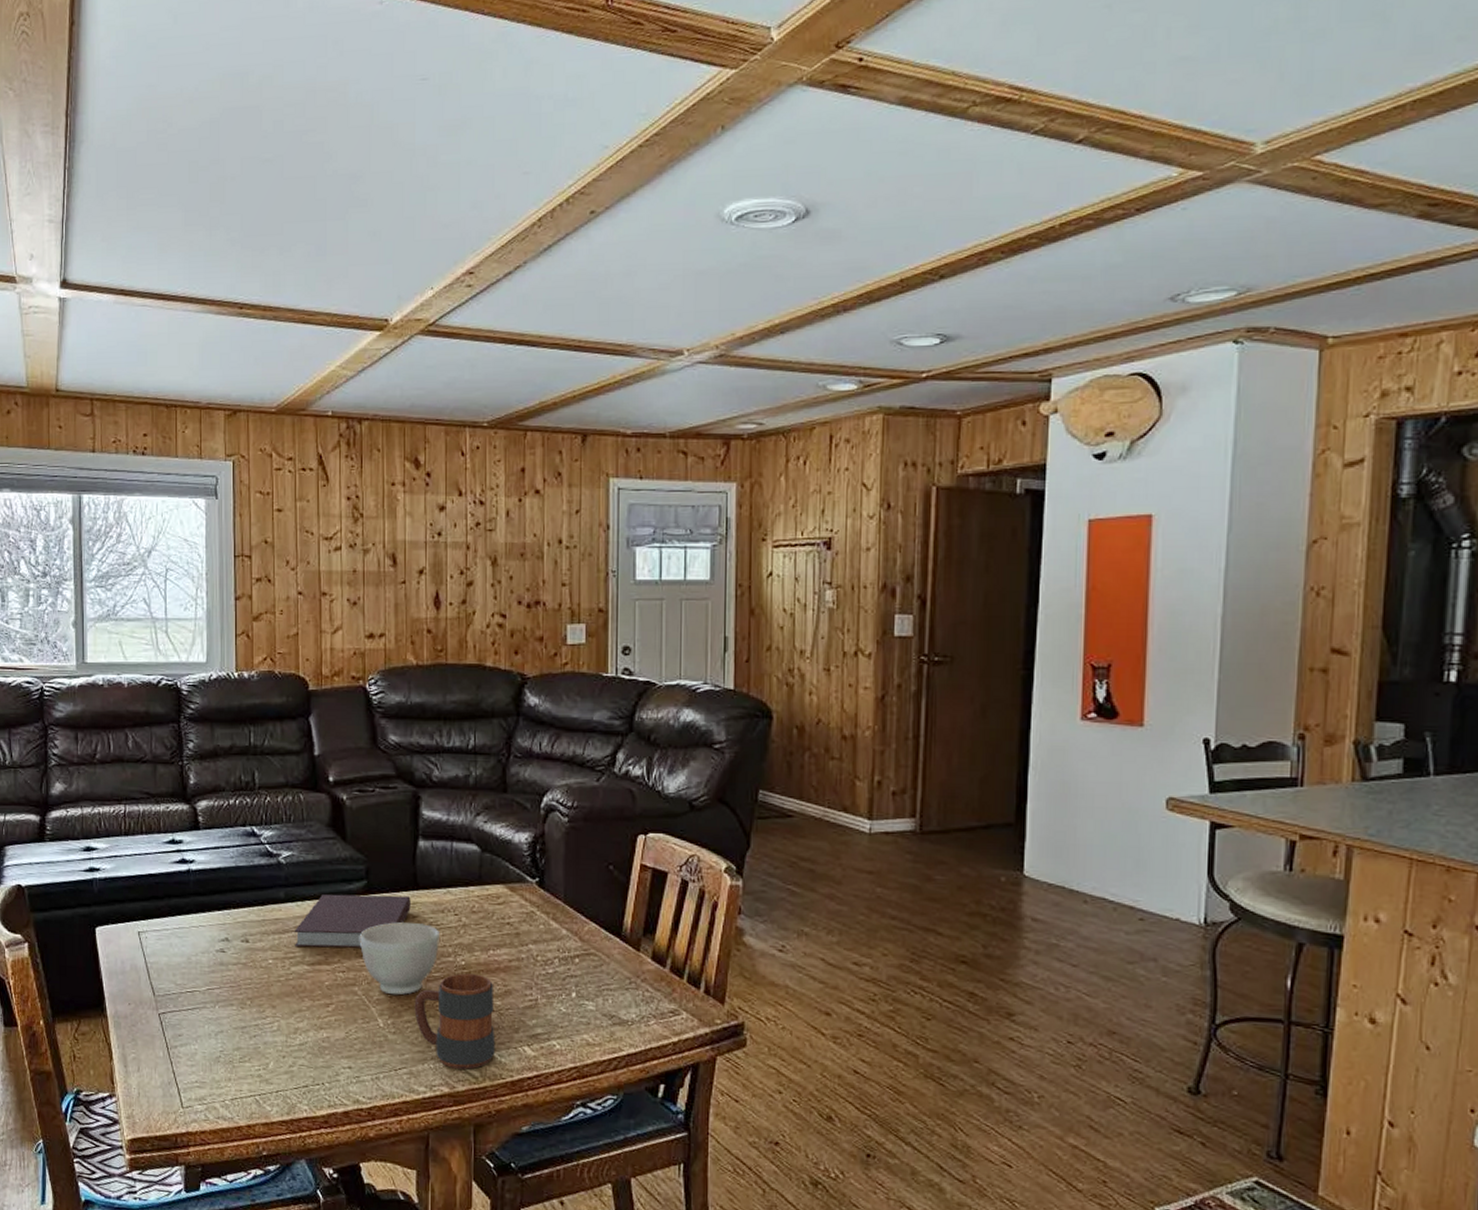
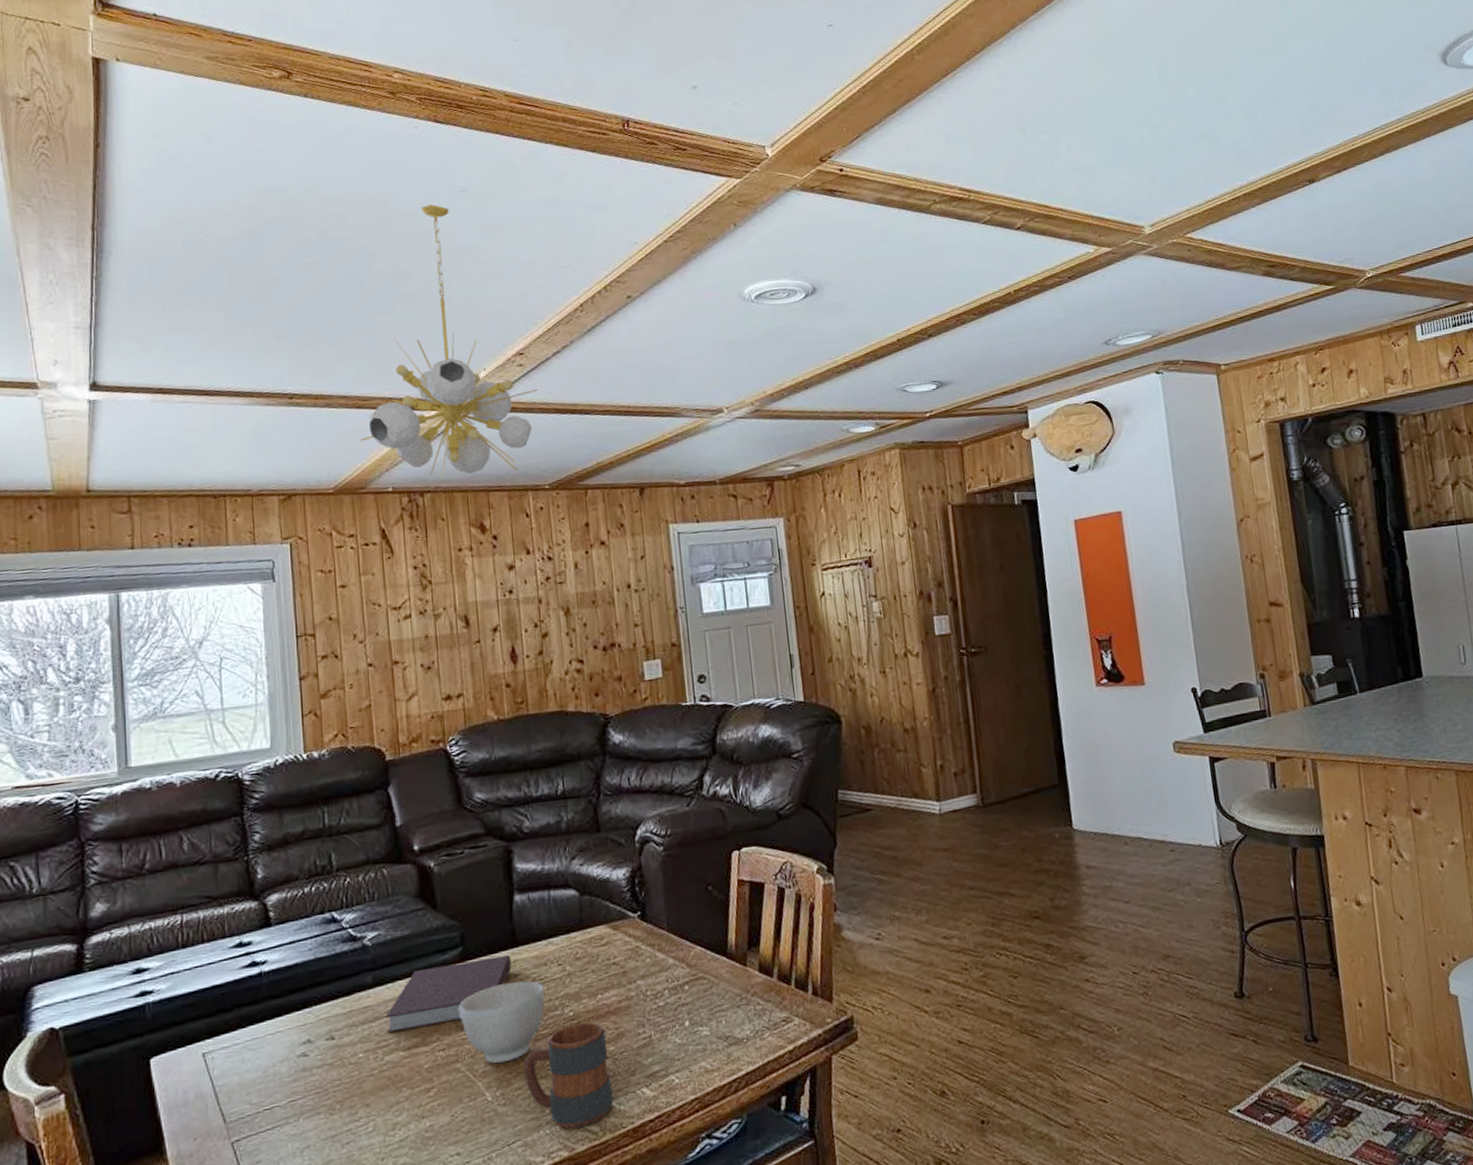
chandelier: none [305,95,485,406] -> present [361,204,538,479]

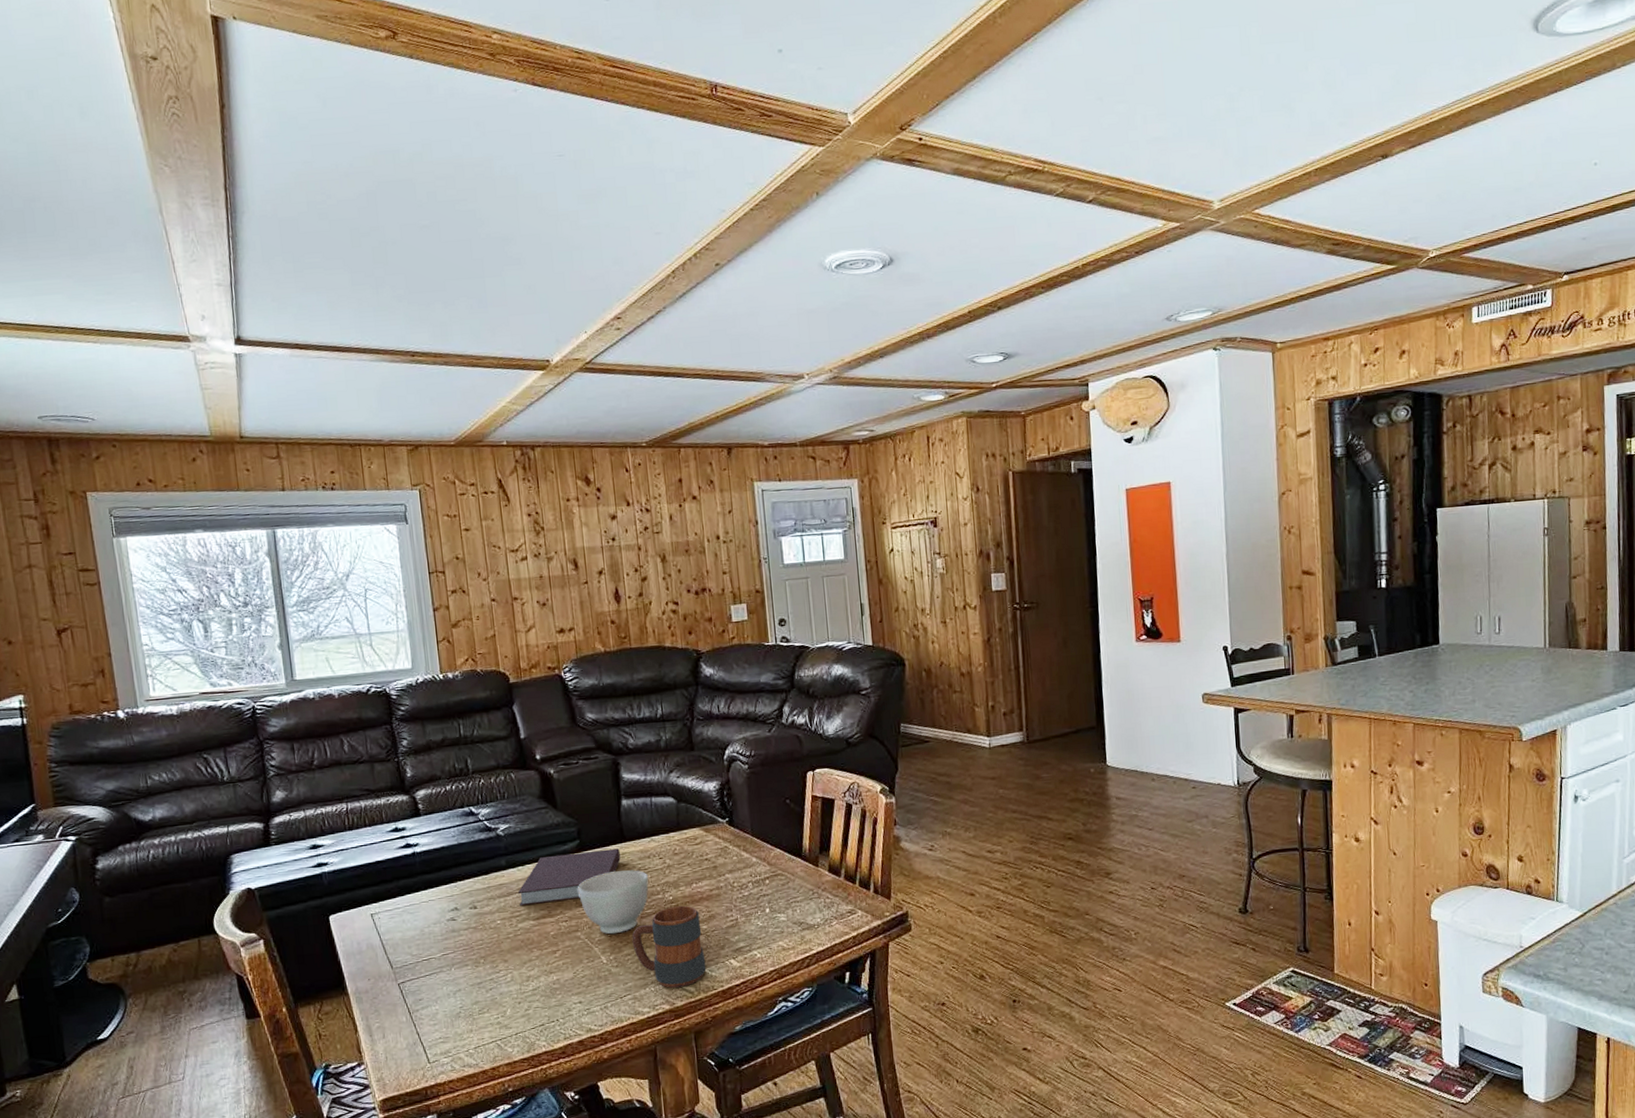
chandelier: present [361,204,538,479] -> none [477,169,634,434]

